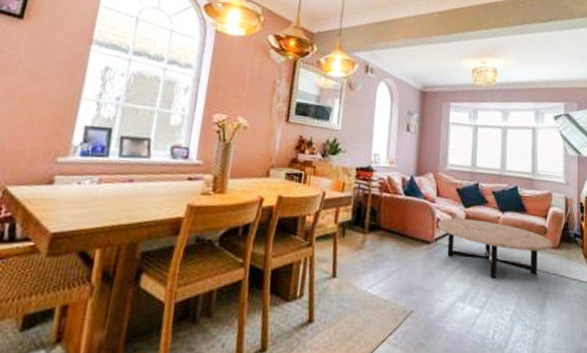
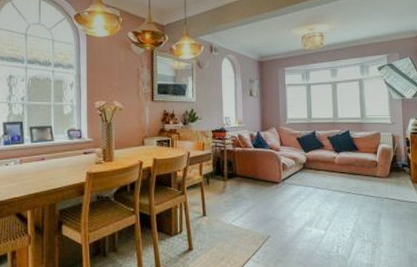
coffee table: present [437,218,553,279] -> none [283,161,383,206]

